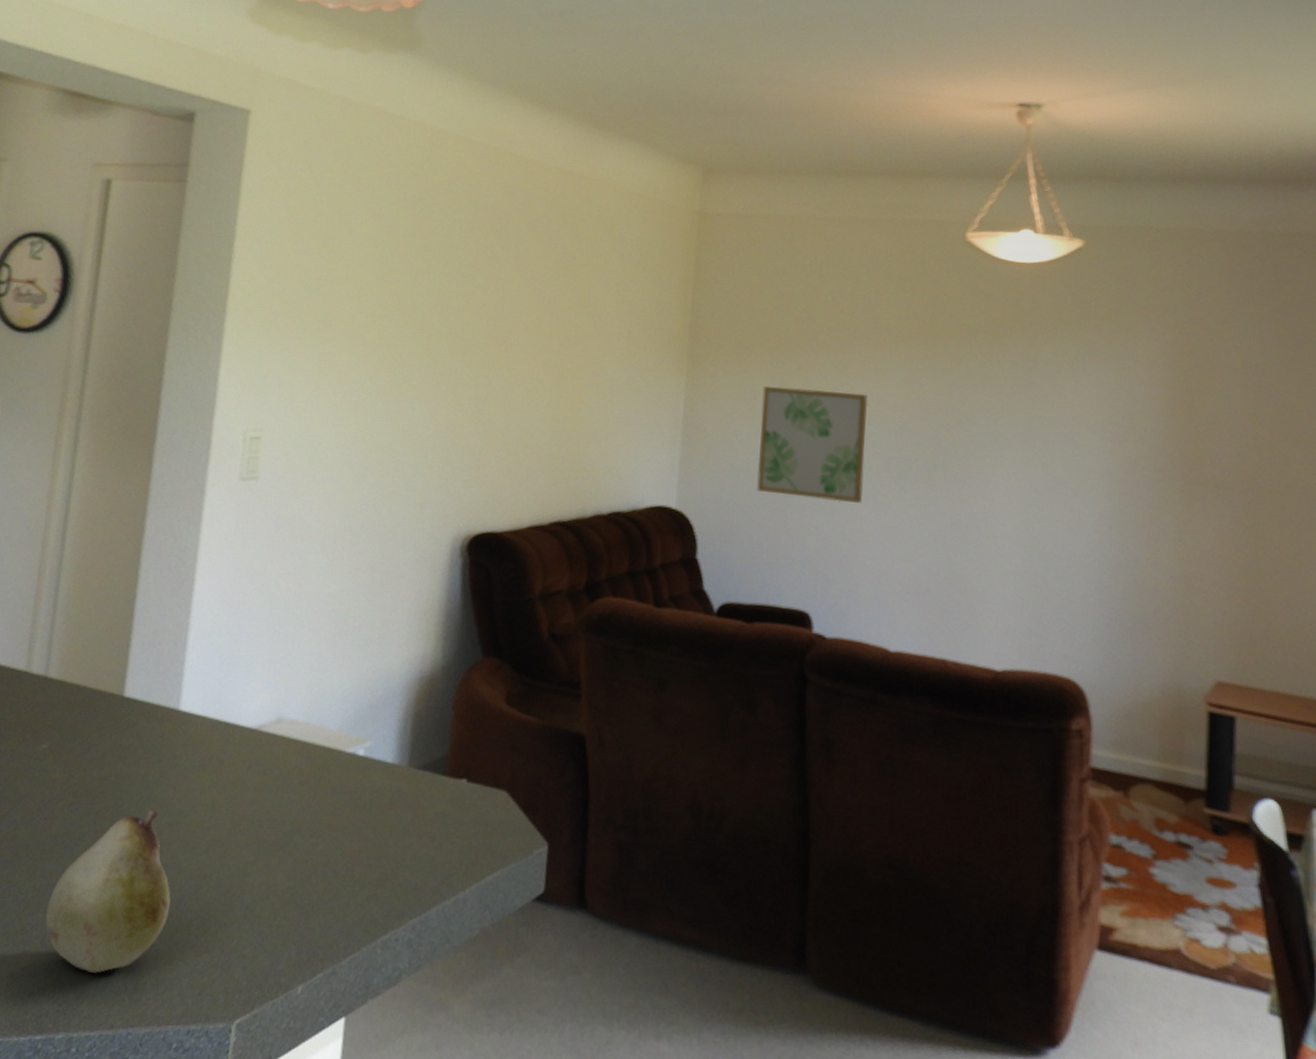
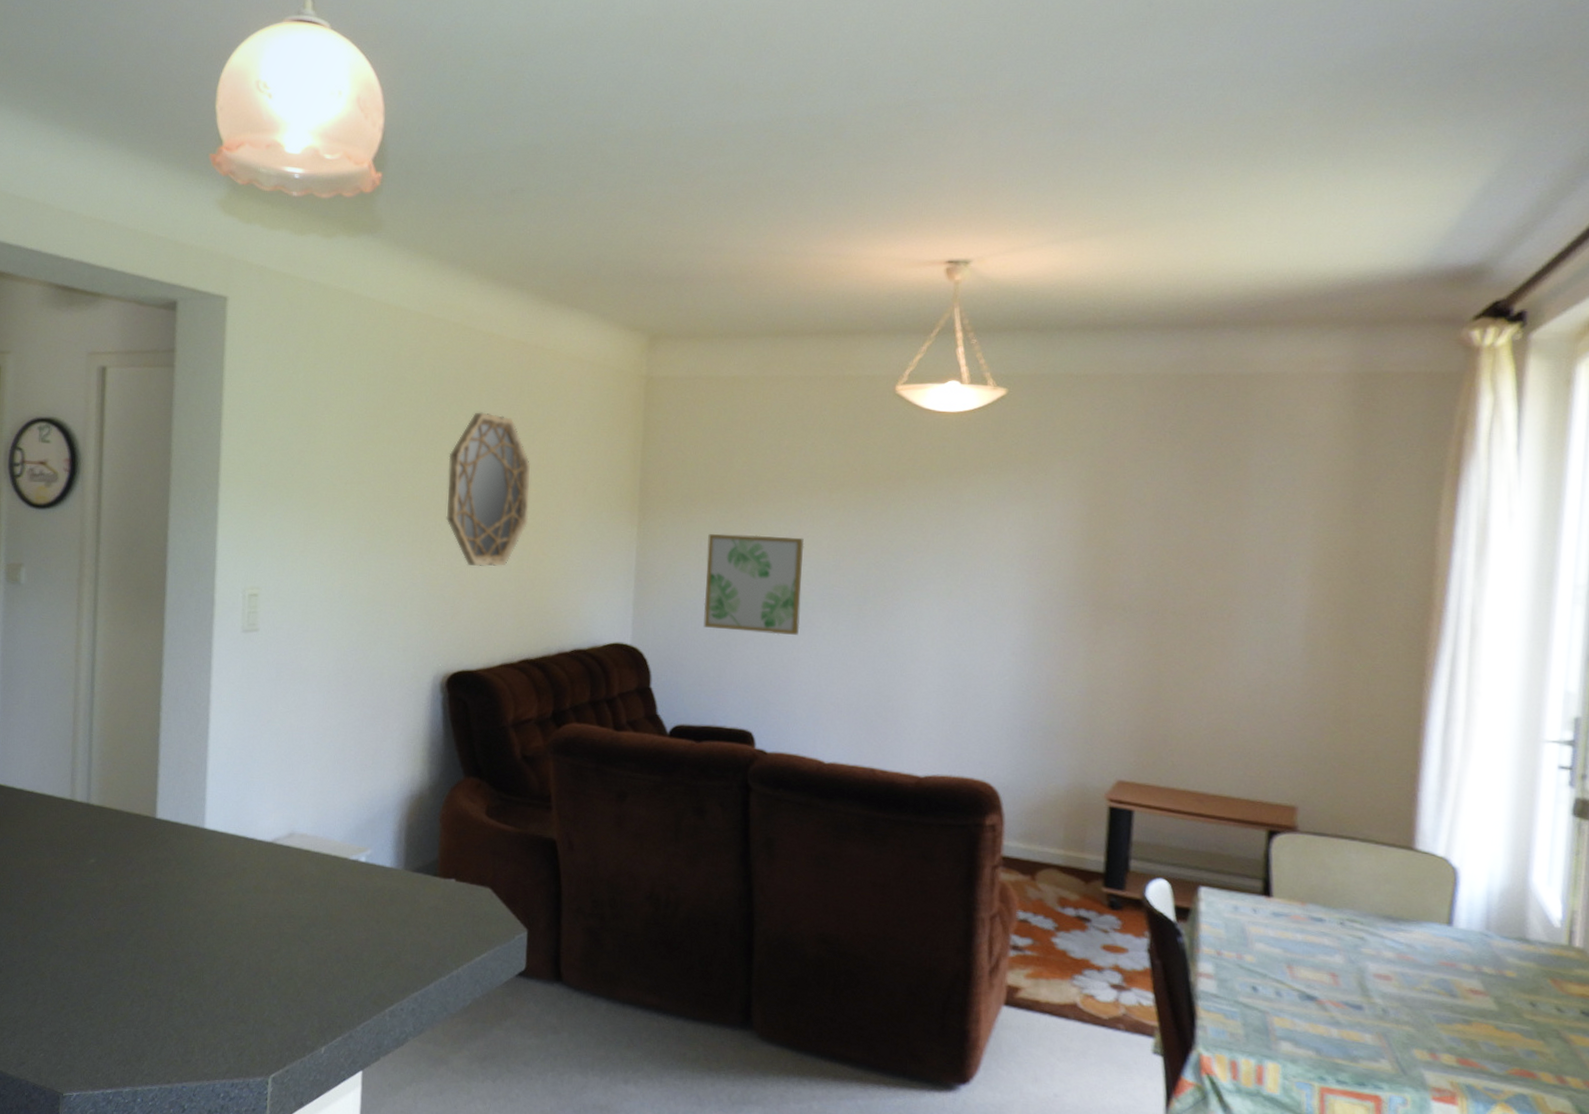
fruit: present [45,808,171,973] -> none [106,909,209,1041]
home mirror: none [475,244,572,415] -> present [446,412,531,567]

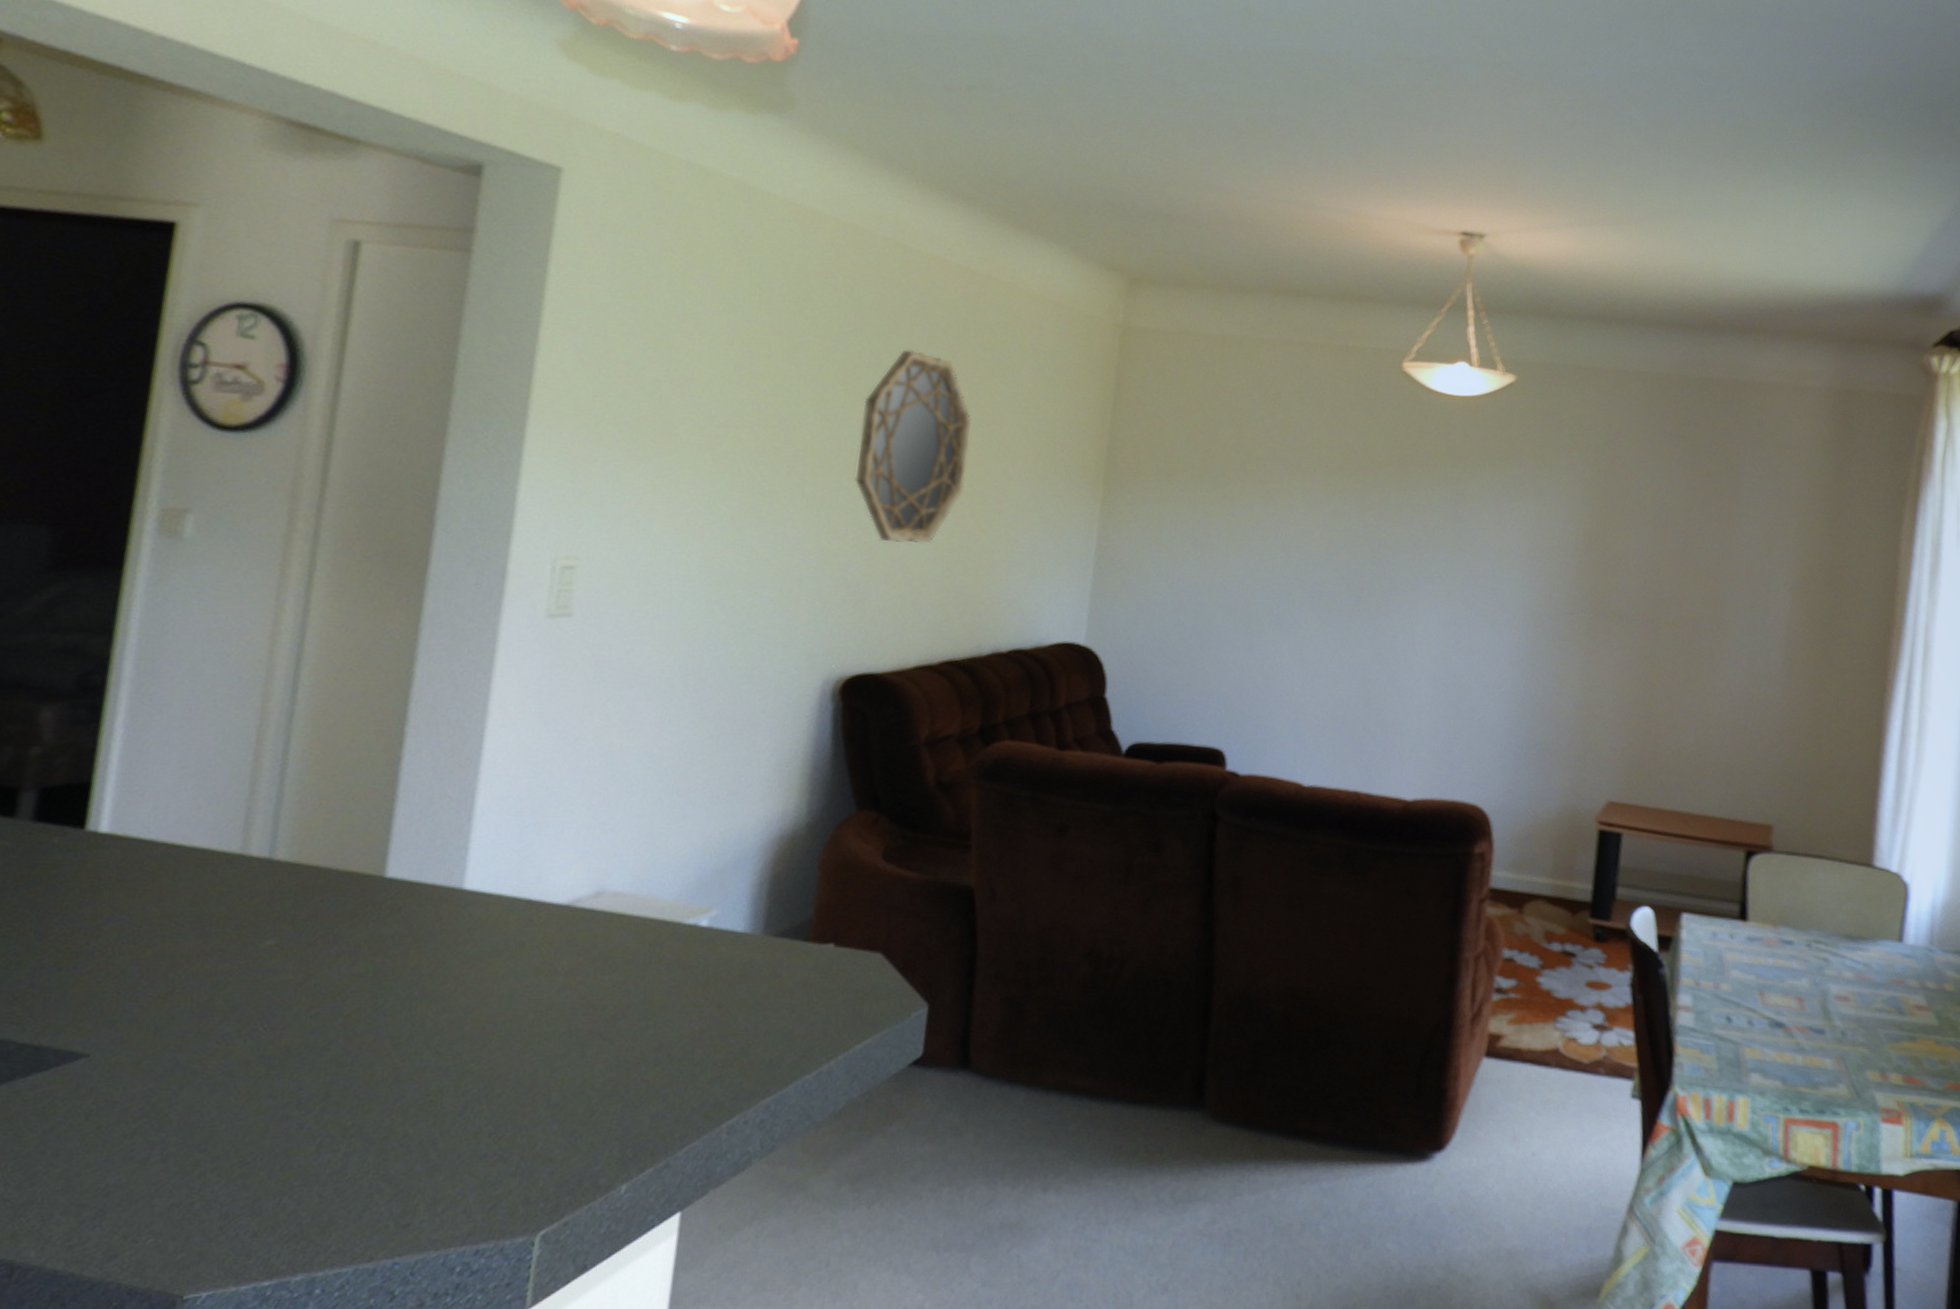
wall art: present [703,533,805,635] -> none [1173,516,1295,638]

